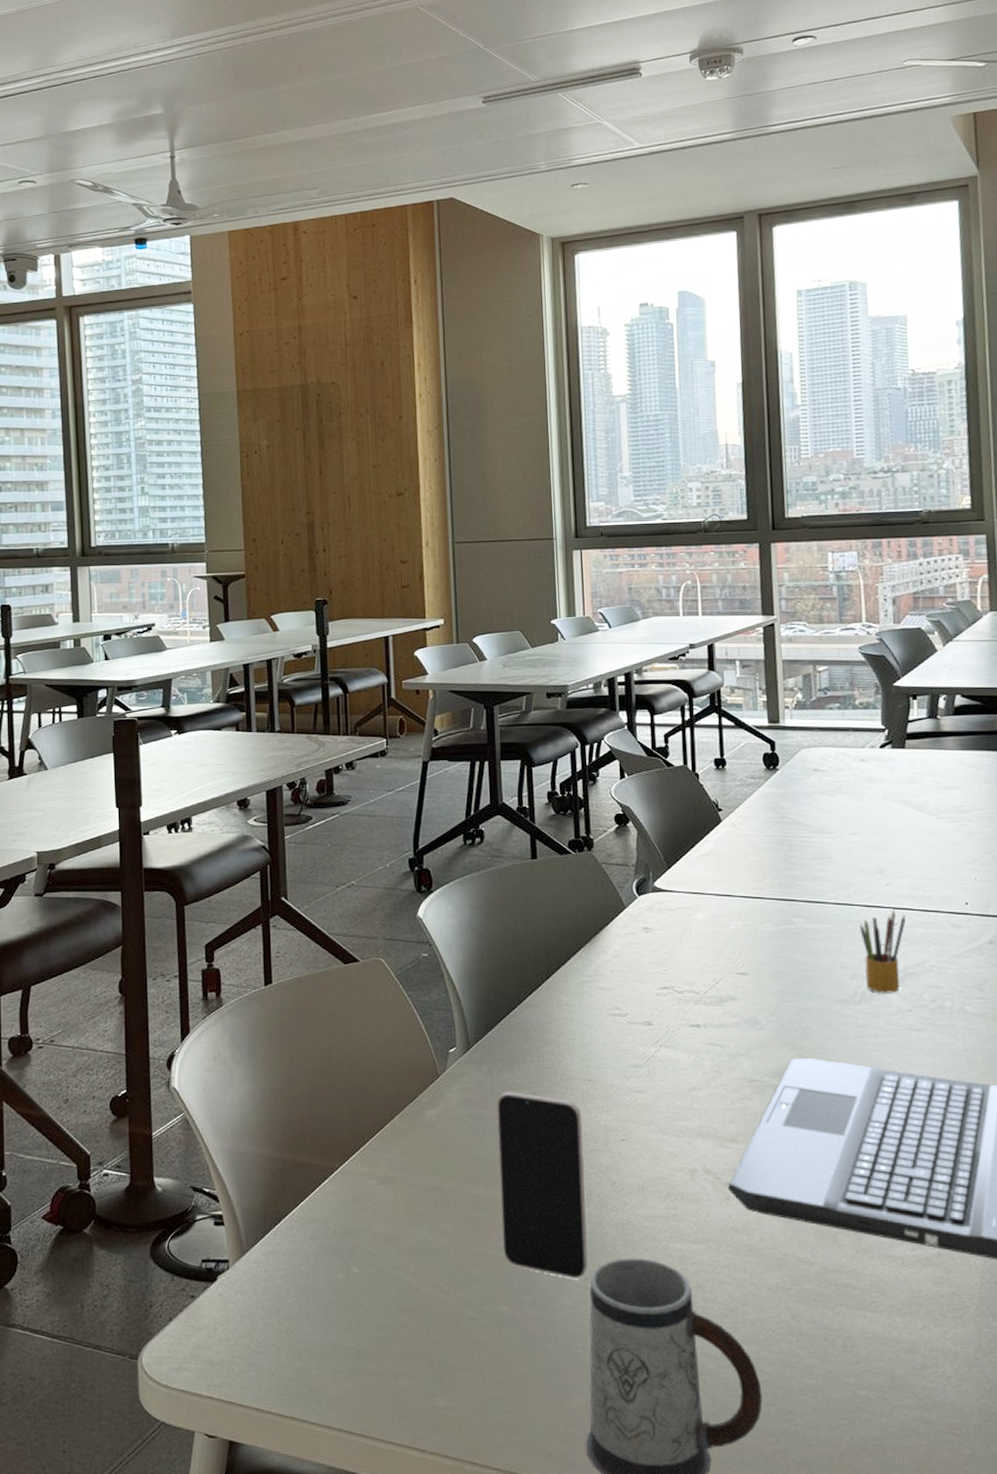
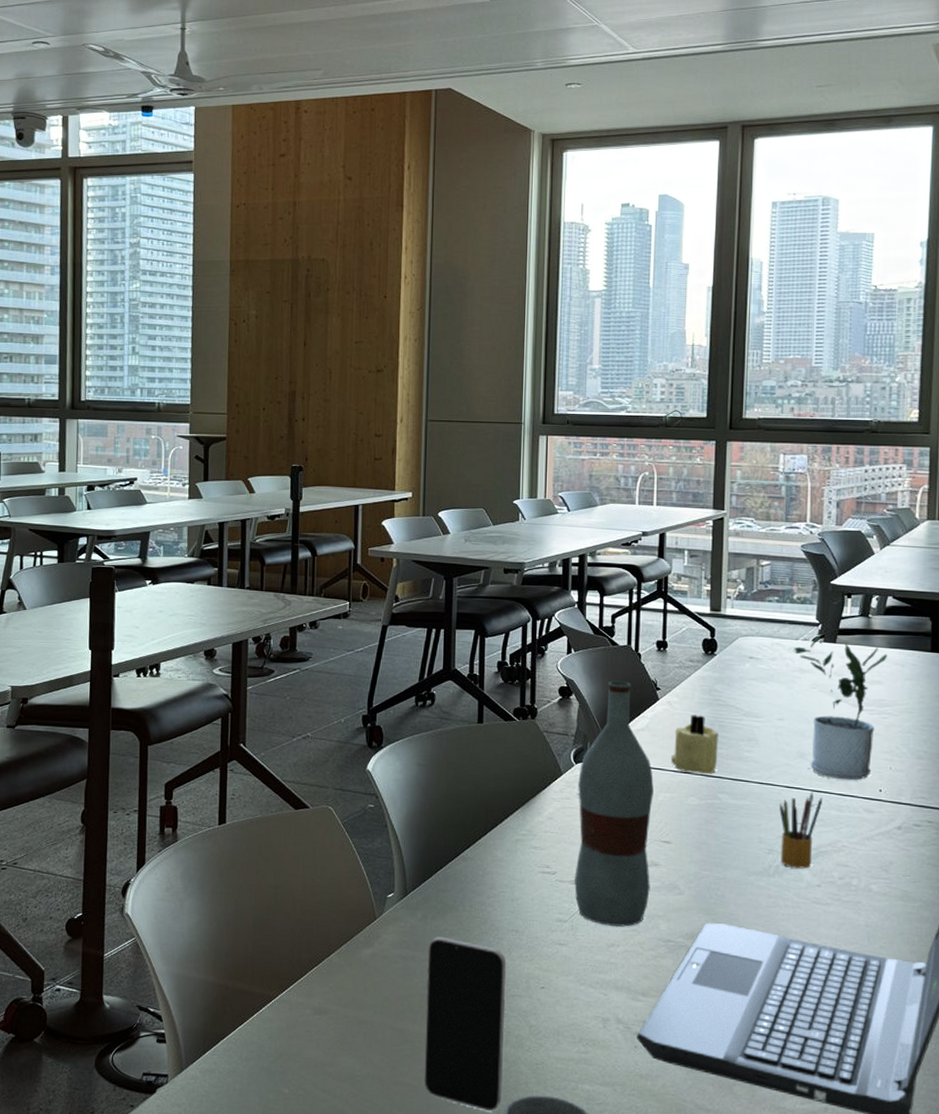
bottle: none [643,804,729,1068] -> present [574,680,654,927]
candle: none [739,835,789,897] -> present [670,715,719,774]
potted plant: none [860,743,962,895] -> present [793,636,888,781]

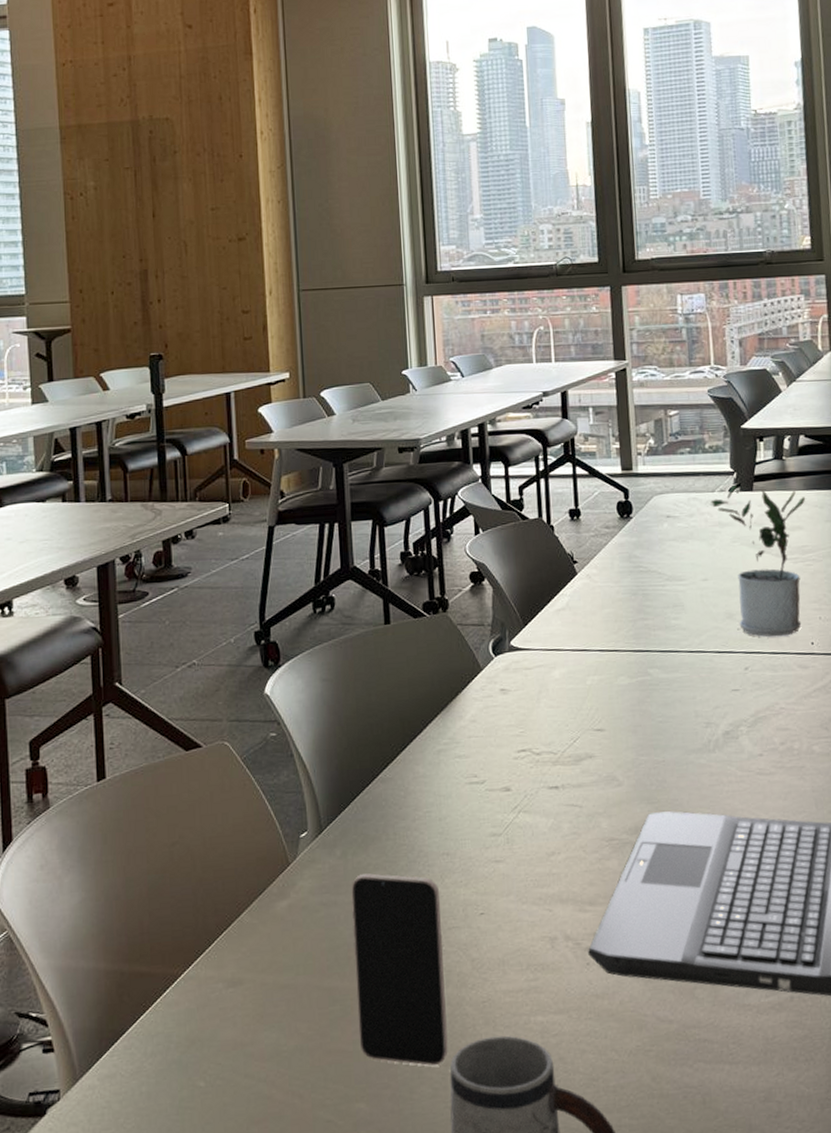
bottle: present [574,680,654,927] -> none [499,558,587,833]
candle: present [670,715,719,774] -> none [595,585,644,650]
pencil box: present [779,792,823,869] -> none [712,654,756,740]

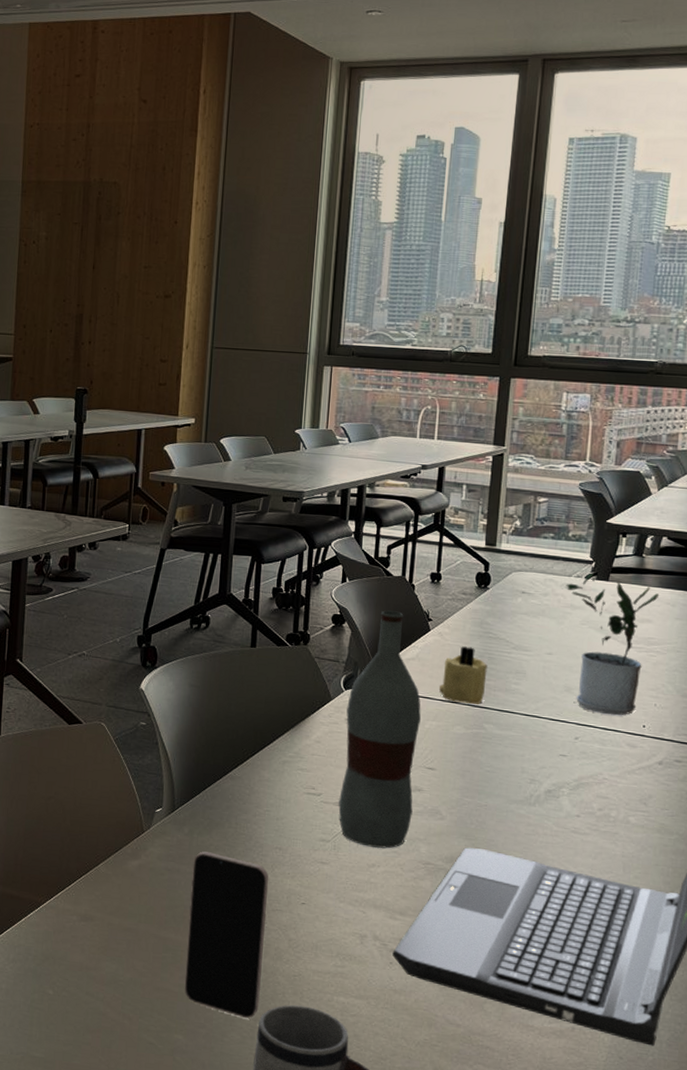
bottle: none [499,558,587,833] -> present [338,610,421,849]
candle: none [595,585,644,650] -> present [438,646,488,704]

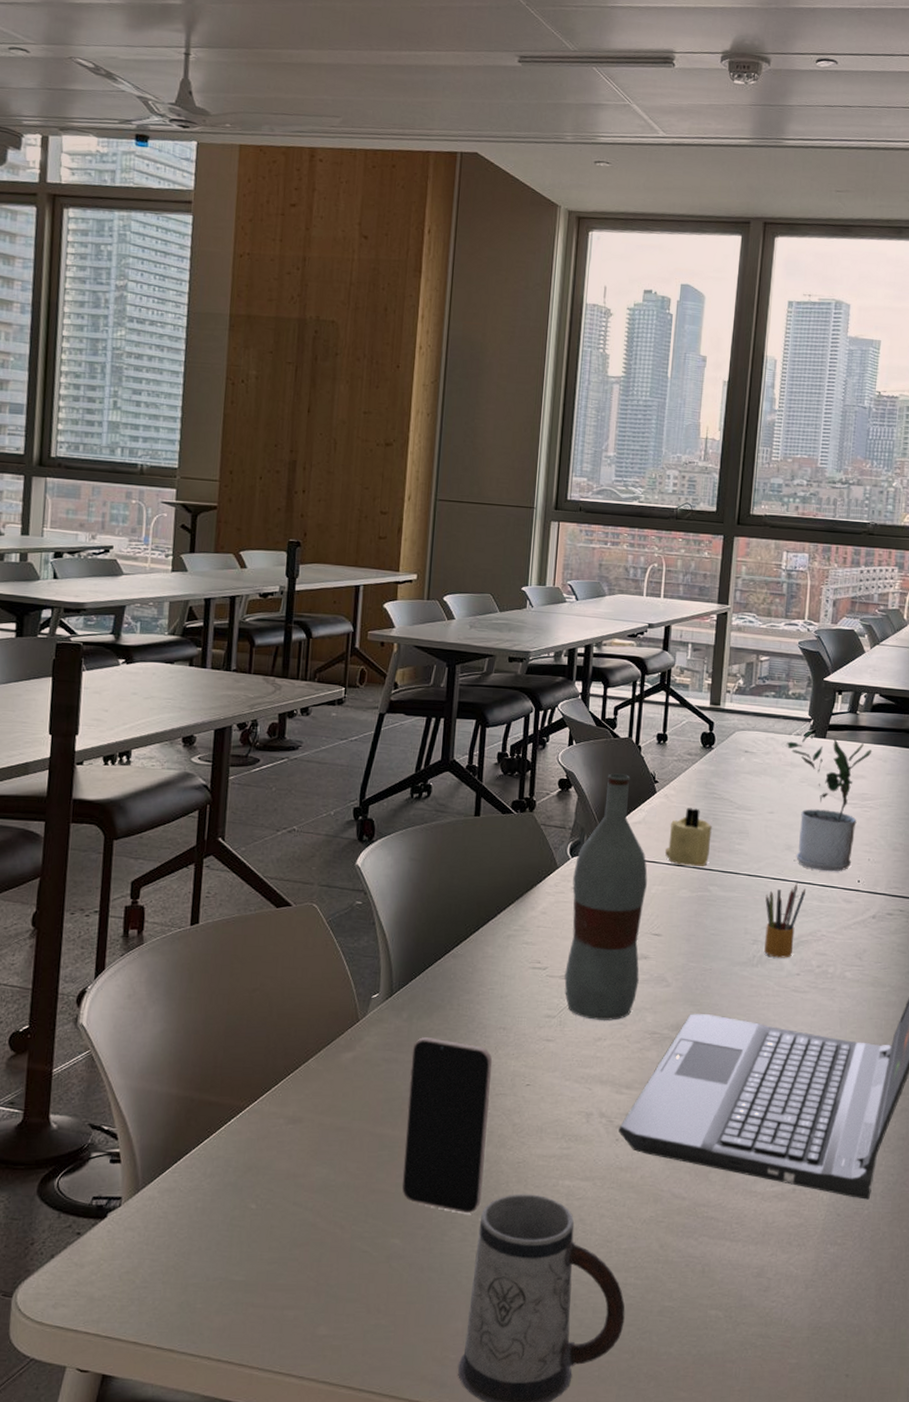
pencil box: none [542,725,587,799] -> present [764,883,807,958]

